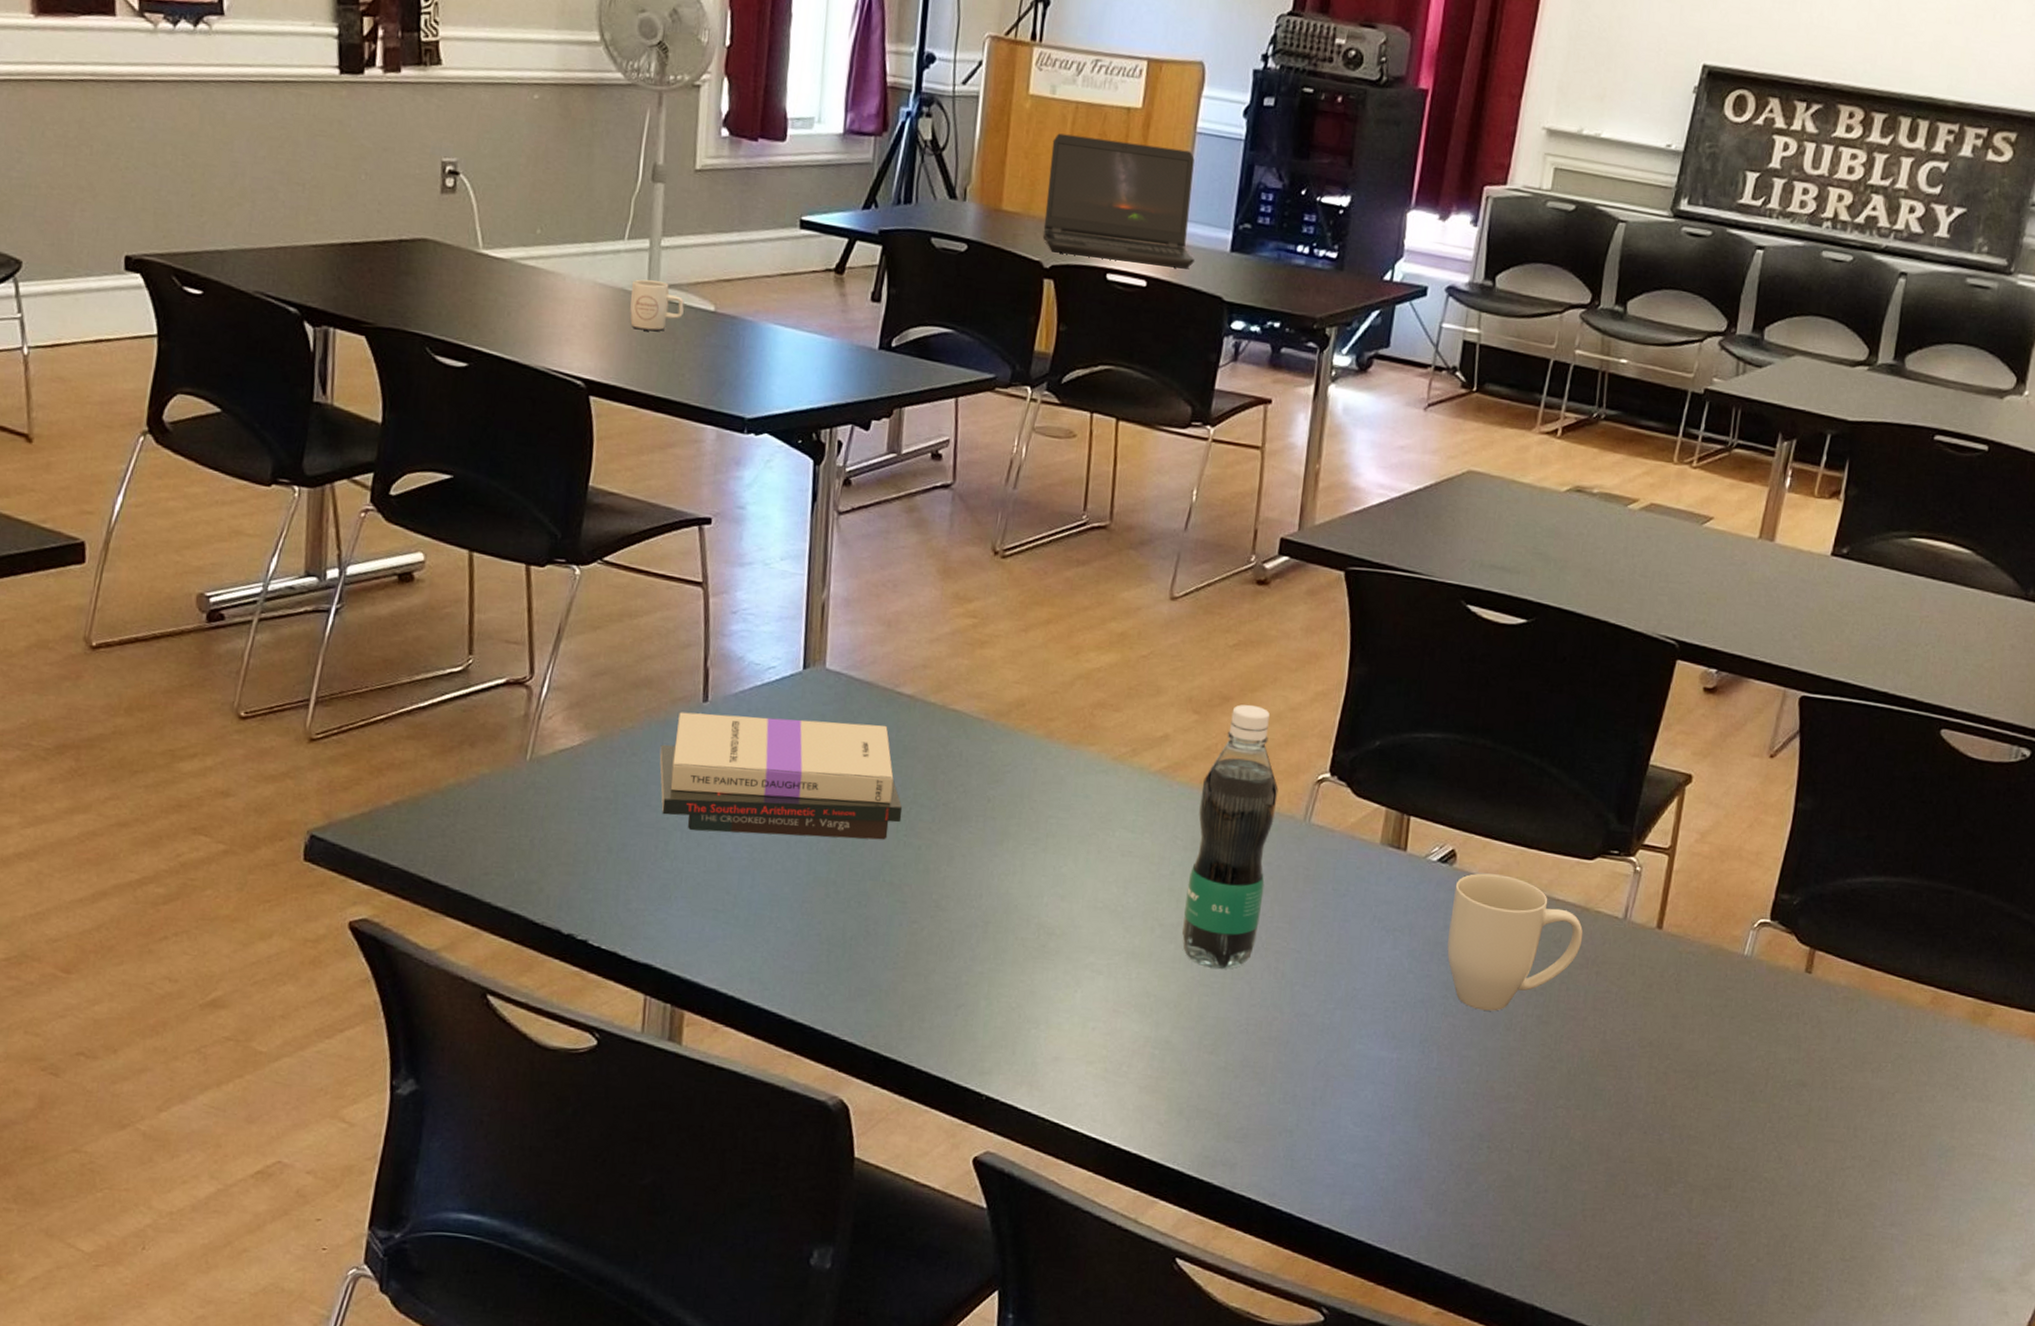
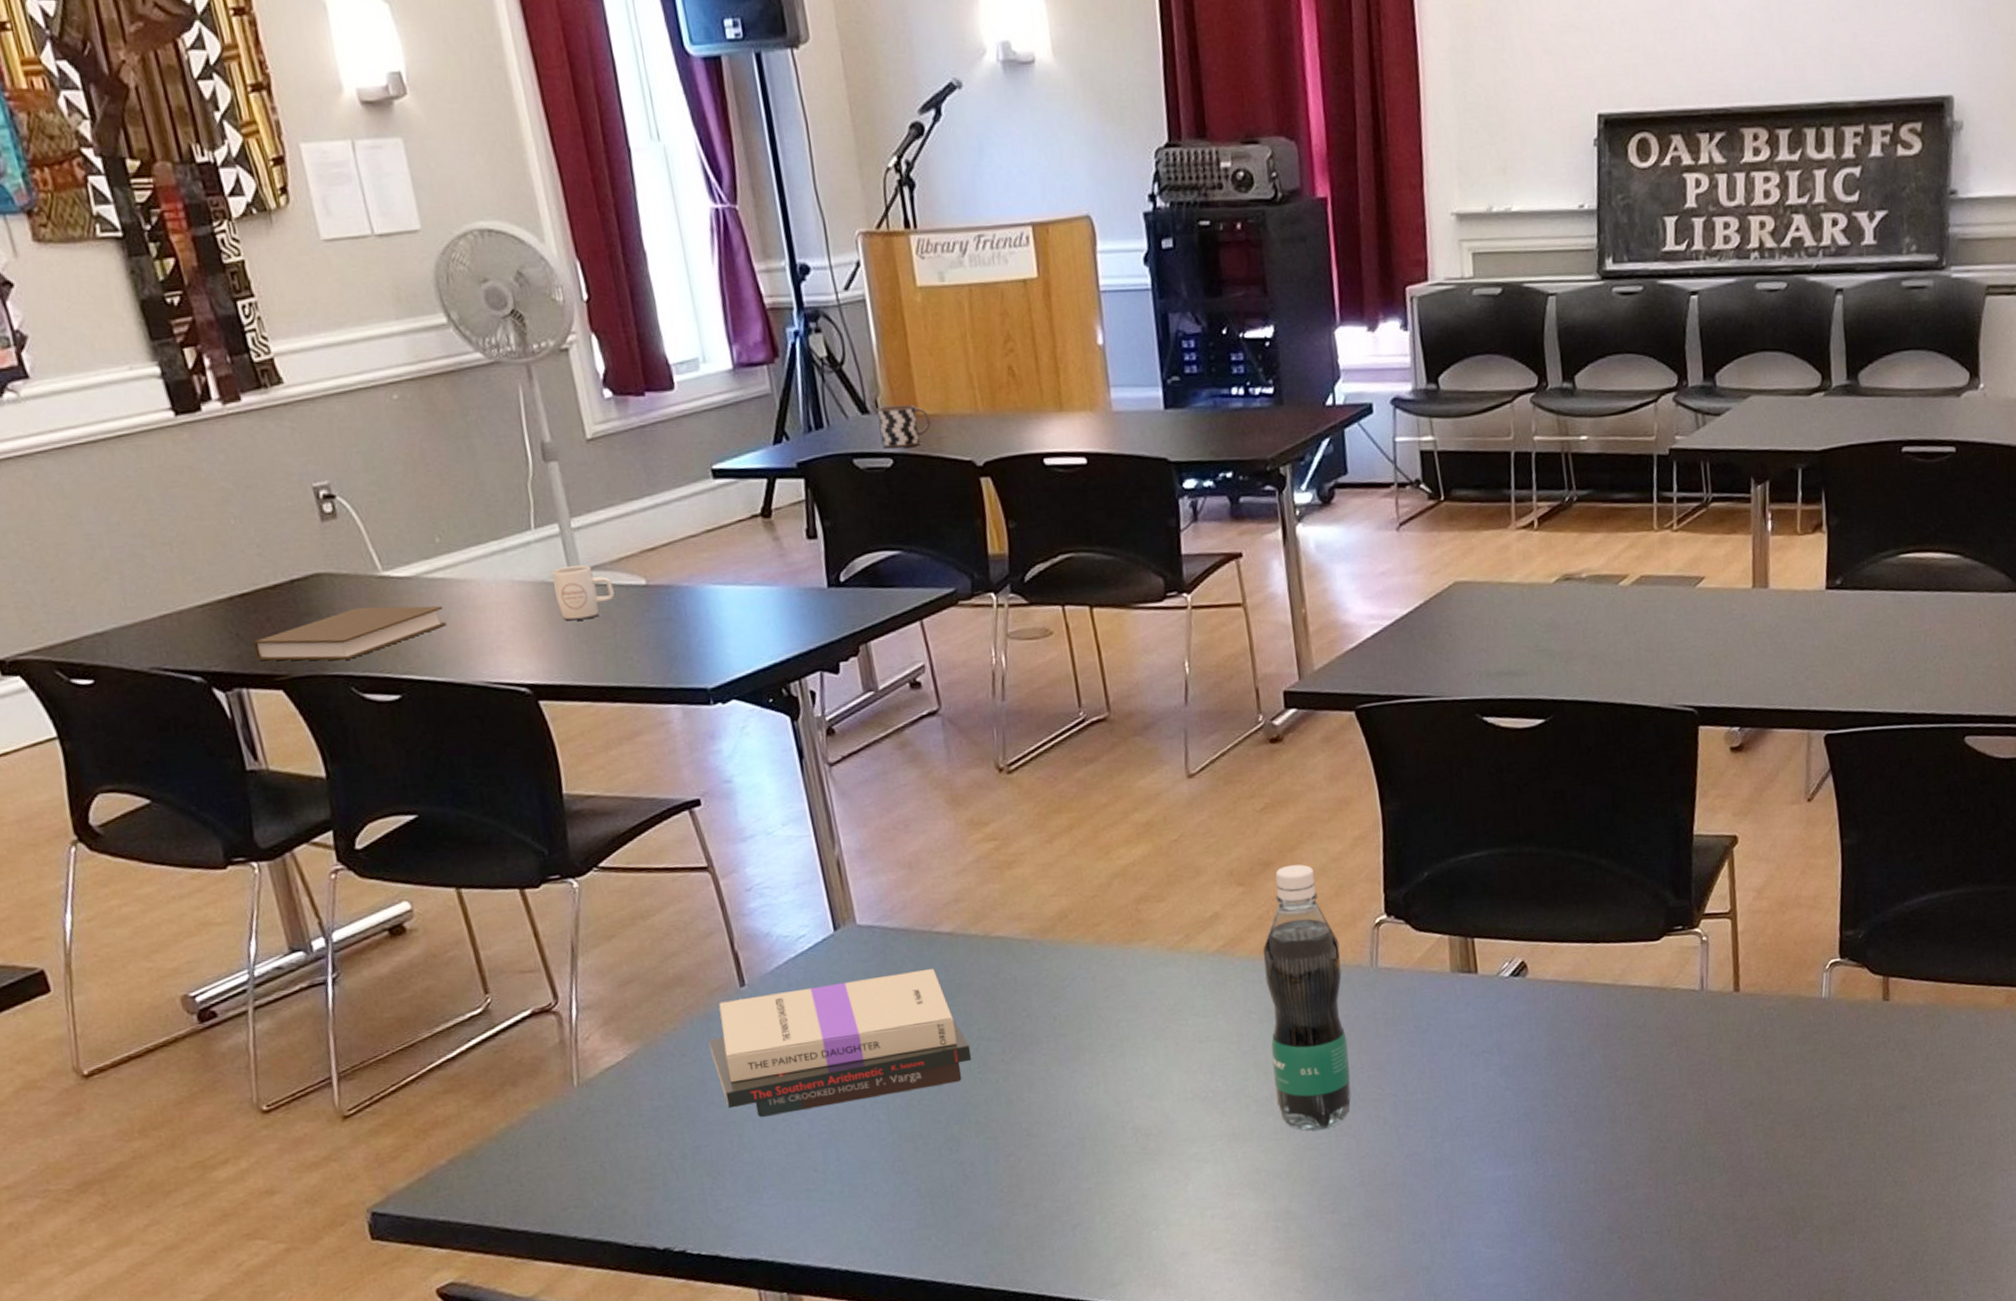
book: none [349,276,527,322] -> present [252,606,447,661]
cup: none [961,195,1011,238] -> present [876,404,931,448]
laptop computer: present [1042,133,1195,269] -> none [954,312,1130,448]
mug: present [1447,873,1583,1011] -> none [1532,974,1666,1110]

